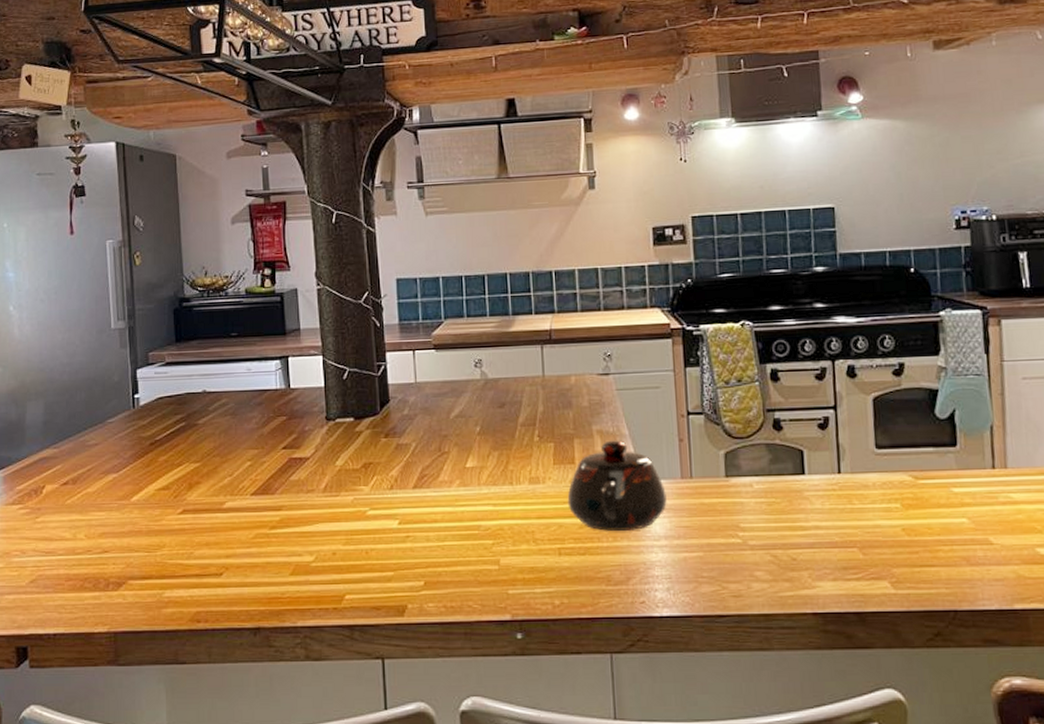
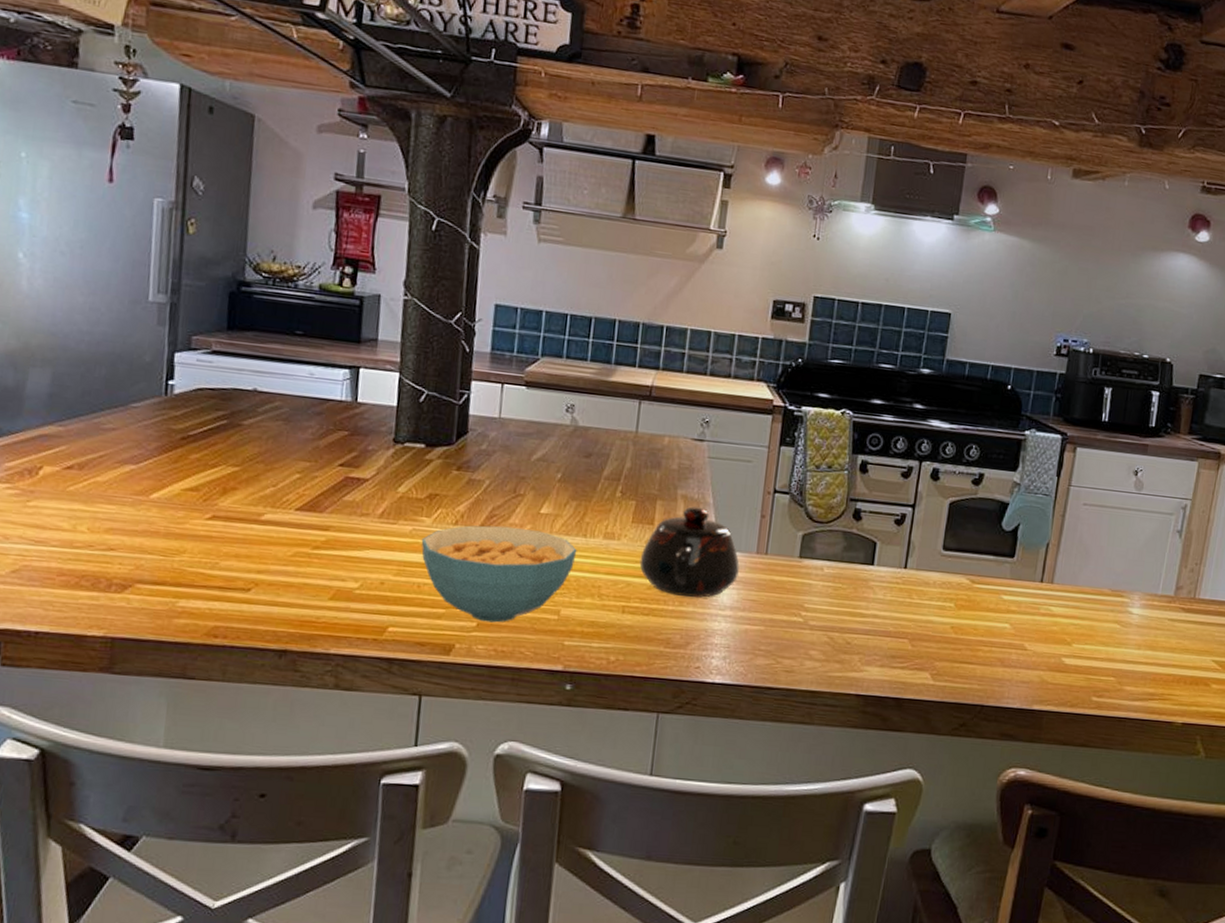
cereal bowl: none [363,484,506,580] -> present [421,525,577,623]

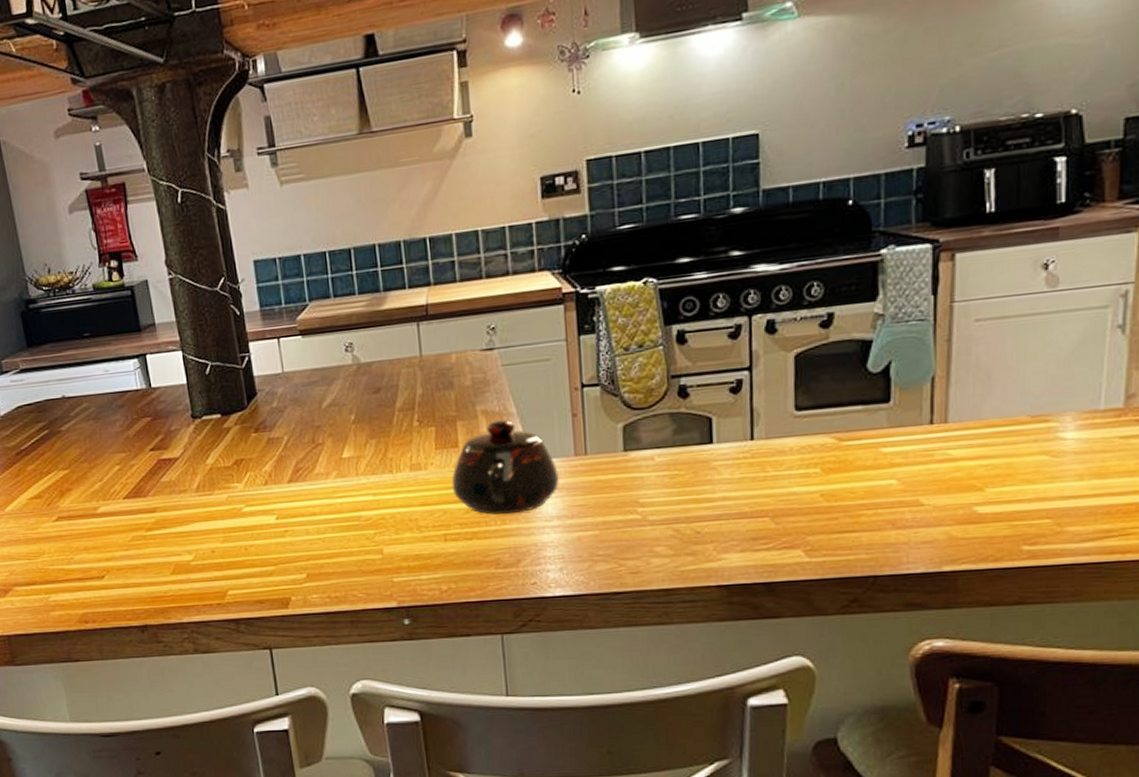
cereal bowl: present [421,525,577,623] -> none [238,475,387,572]

